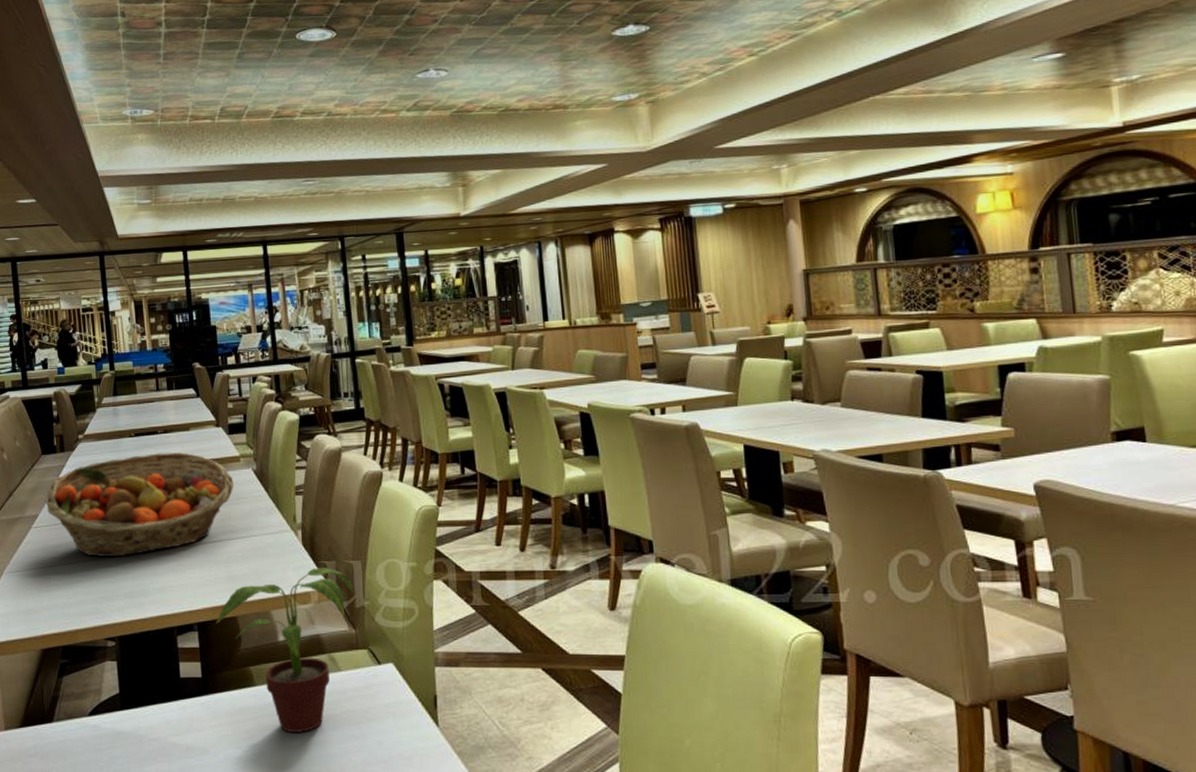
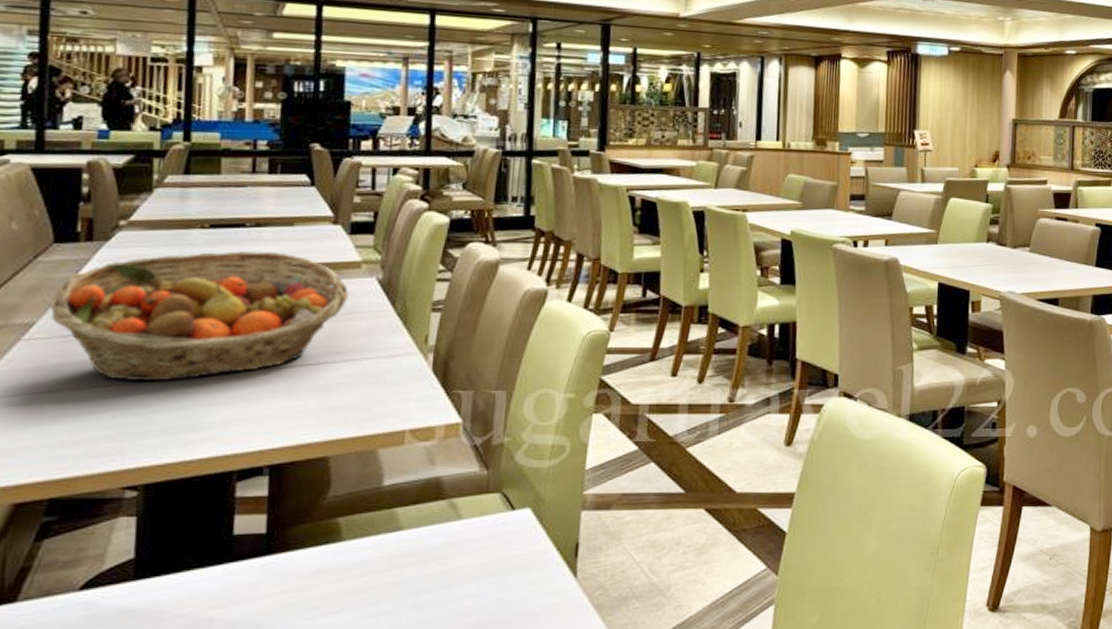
potted plant: present [216,567,354,732] -> none [297,398,493,595]

